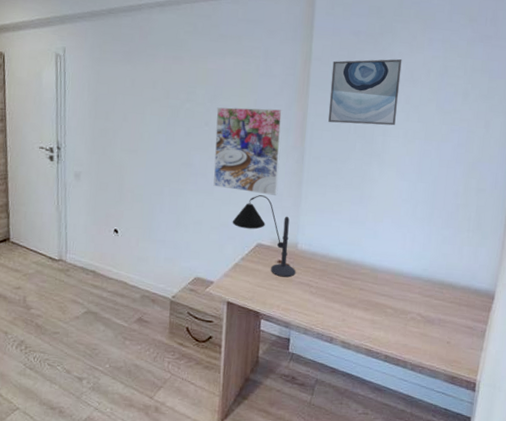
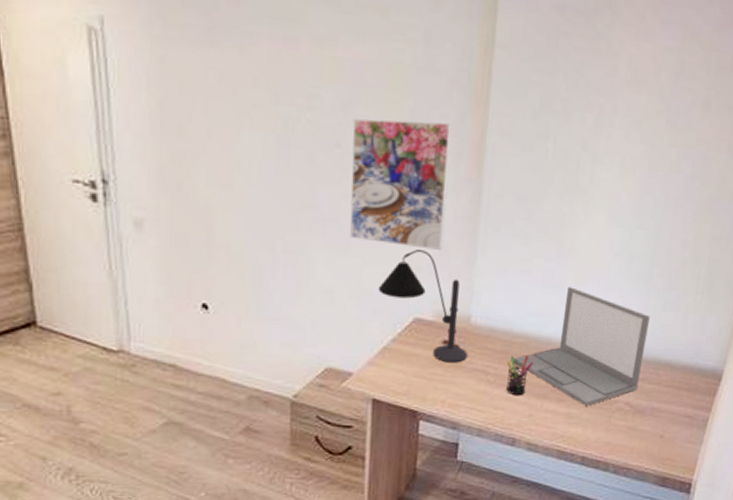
pen holder: none [325,273,345,305] -> present [506,354,534,396]
wall art: present [328,59,402,126] -> none [516,49,624,149]
laptop: none [329,224,433,315] -> present [513,287,650,406]

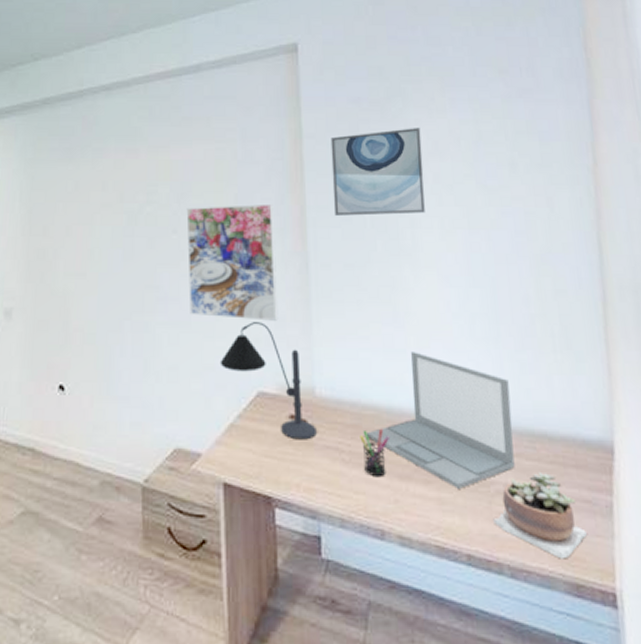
wall art: none [516,49,624,149] -> present [330,128,425,216]
succulent plant: none [609,393,682,460] -> present [493,471,587,559]

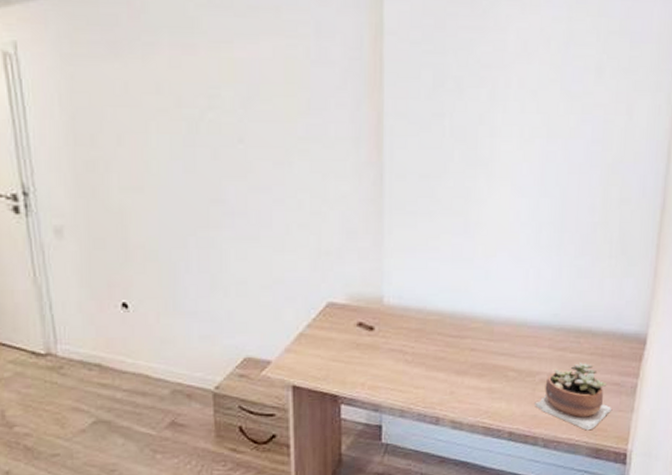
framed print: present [186,203,279,321] -> none [253,110,350,234]
desk lamp: present [220,322,317,440] -> none [289,235,383,345]
wall art: present [330,128,425,216] -> none [412,25,511,124]
pen holder: present [360,428,389,478] -> none [423,331,450,374]
laptop: present [366,352,515,489] -> none [429,260,565,380]

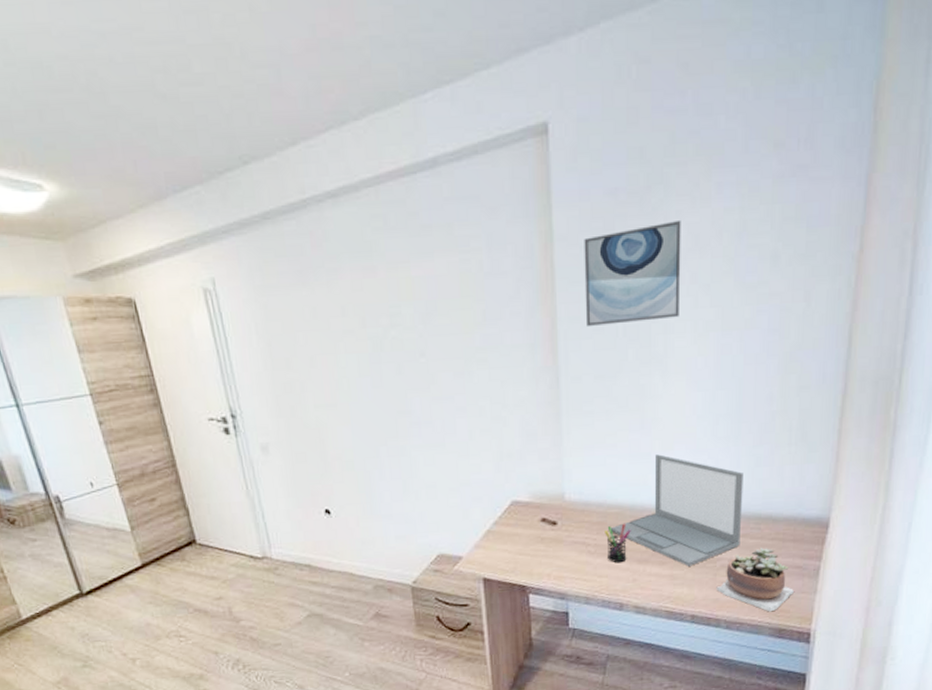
wall art: none [412,25,511,124] -> present [584,221,681,326]
pen holder: none [423,331,450,374] -> present [605,523,631,563]
laptop: none [429,260,565,380] -> present [610,454,743,566]

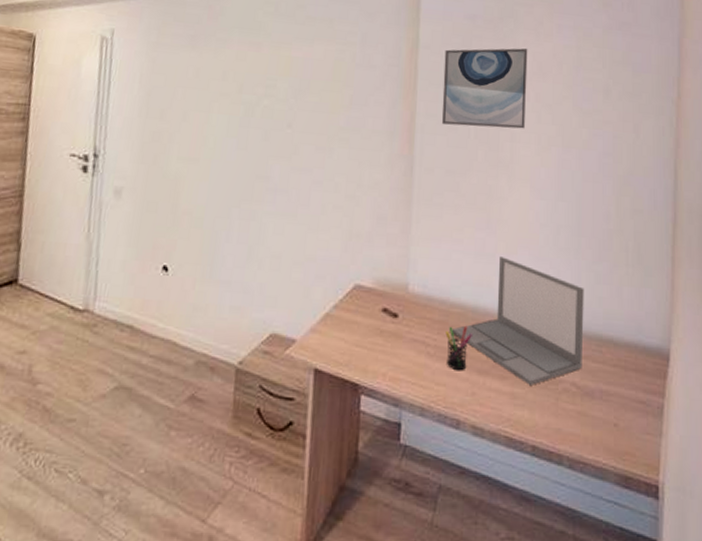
succulent plant: present [716,547,794,612] -> none [558,373,638,454]

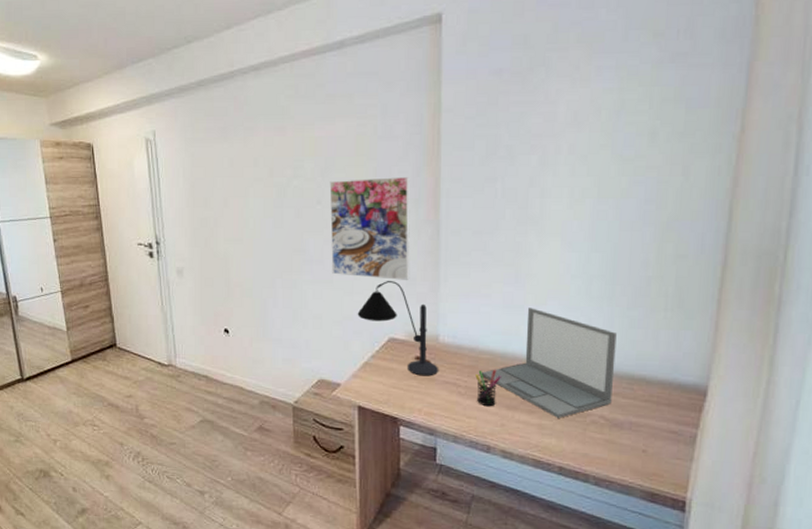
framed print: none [297,104,386,219] -> present [329,176,410,280]
desk lamp: none [321,218,406,333] -> present [357,281,438,376]
wall art: present [441,48,528,129] -> none [467,99,561,186]

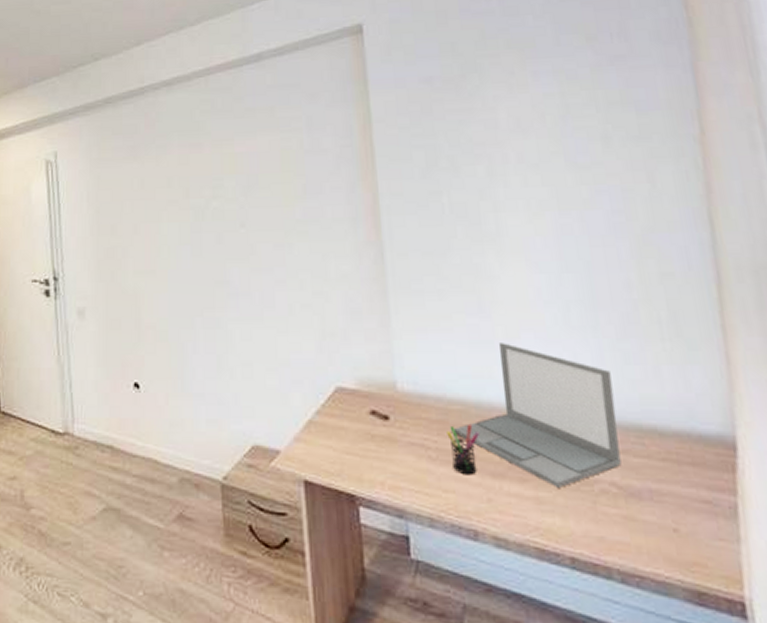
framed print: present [329,176,410,280] -> none [253,192,355,314]
desk lamp: present [357,281,438,376] -> none [295,315,400,436]

